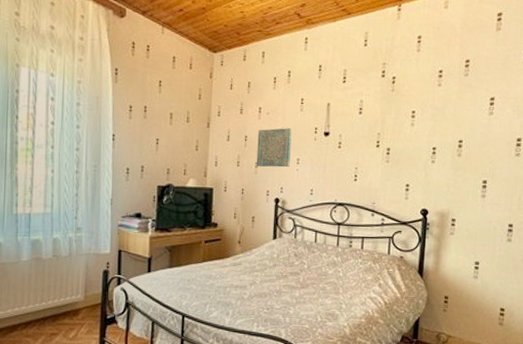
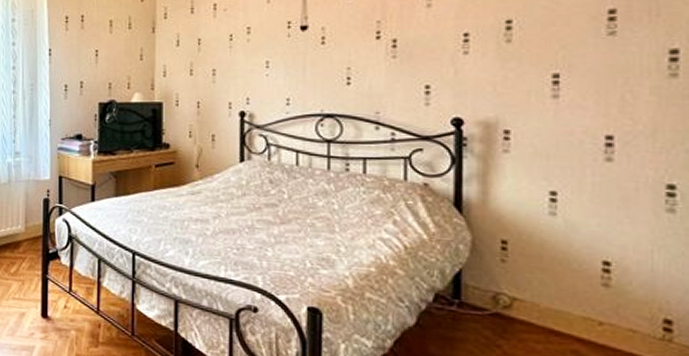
wall art: present [256,128,292,168] -> none [213,25,257,75]

